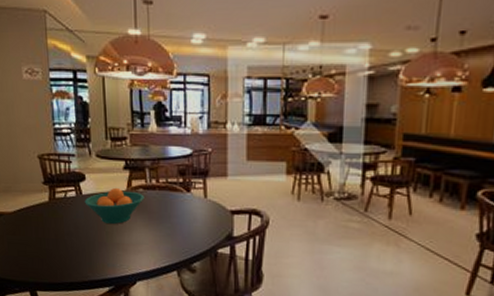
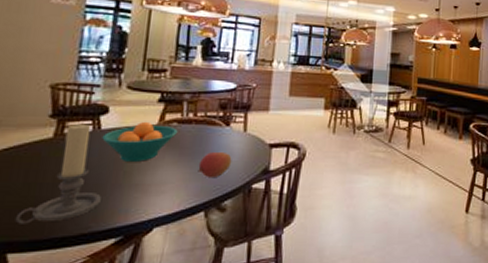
candle holder: none [36,189,93,270] -> present [15,123,101,224]
fruit: none [166,216,196,242] -> present [198,151,232,179]

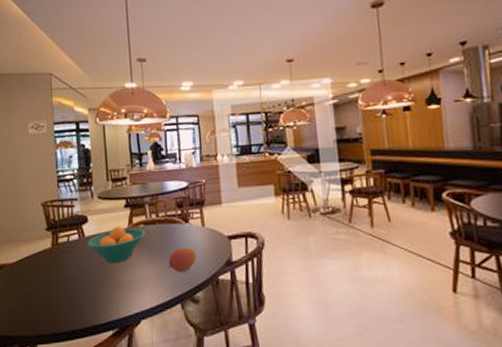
candle holder: present [15,123,101,224] -> none [37,233,96,321]

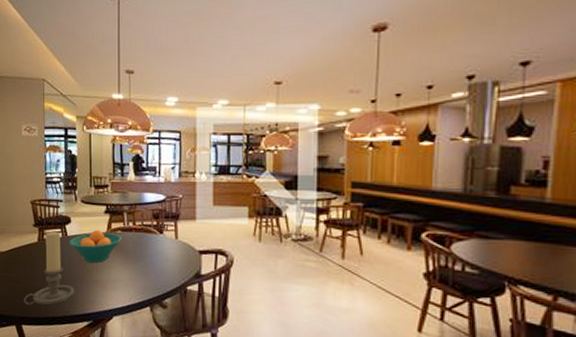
candle holder: none [37,233,96,321] -> present [23,231,74,305]
fruit: present [168,247,197,273] -> none [141,256,168,279]

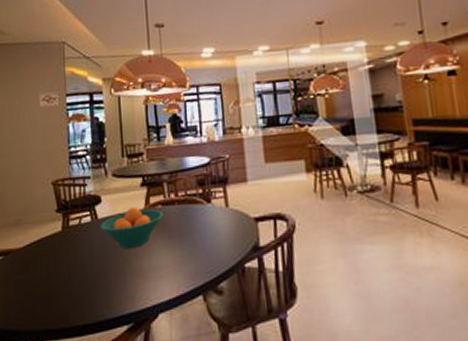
candle holder: present [23,231,74,305] -> none [45,214,109,313]

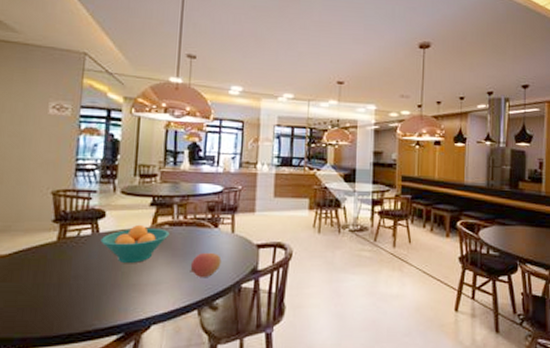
fruit: none [188,230,220,260] -> present [190,252,222,278]

